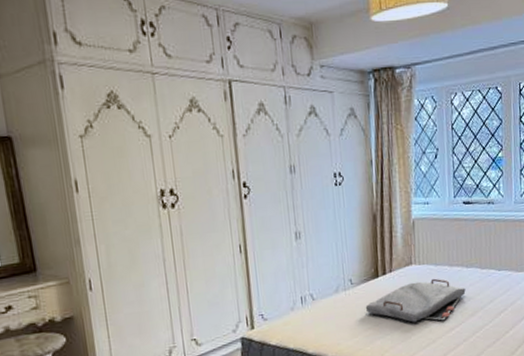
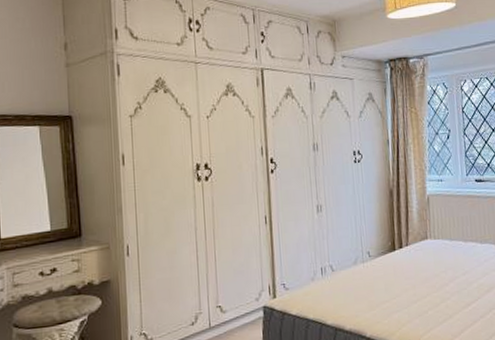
serving tray: present [365,278,466,323] -> none [382,253,481,297]

